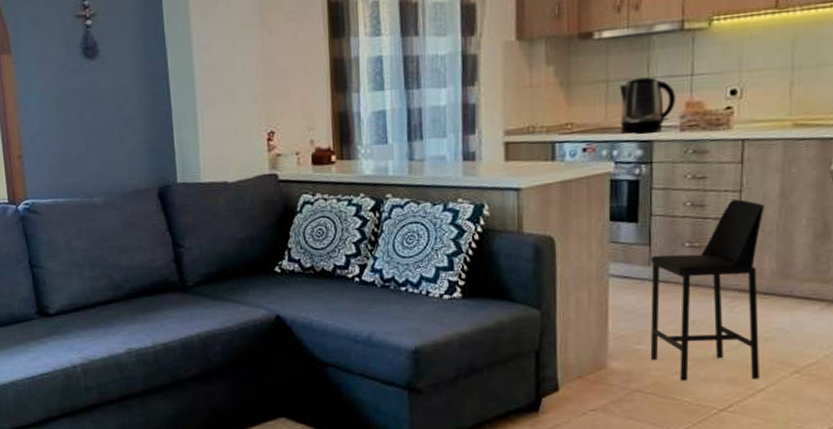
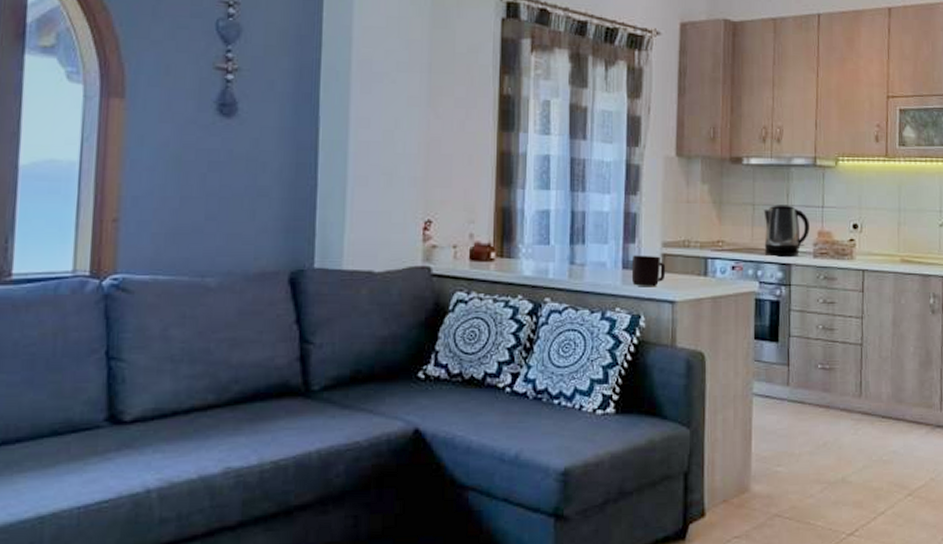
mug: none [472,145,509,177] -> present [631,255,666,287]
bar stool: present [650,199,765,381] -> none [788,325,881,505]

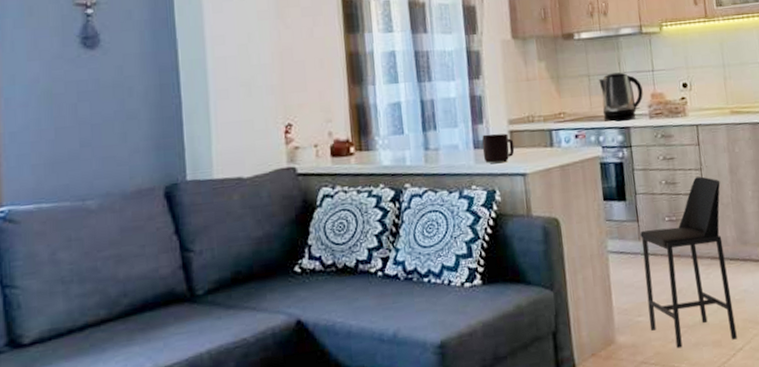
bar stool: none [788,325,881,505] -> present [640,176,737,349]

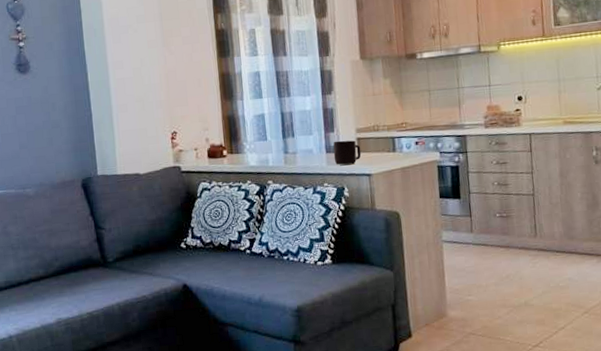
kettle: present [598,72,643,121] -> none [438,87,480,130]
bar stool: present [640,176,737,349] -> none [472,179,560,324]

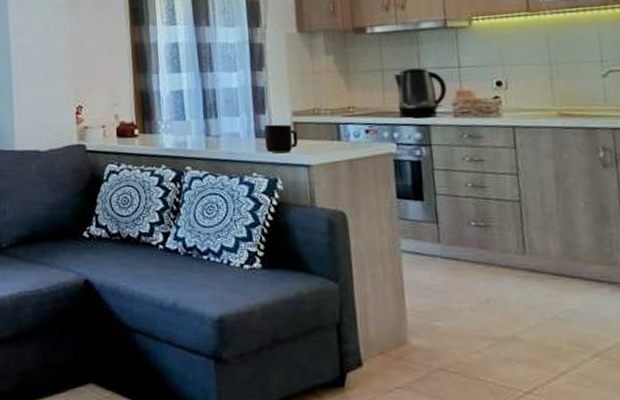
kettle: none [438,87,480,130] -> present [394,68,447,118]

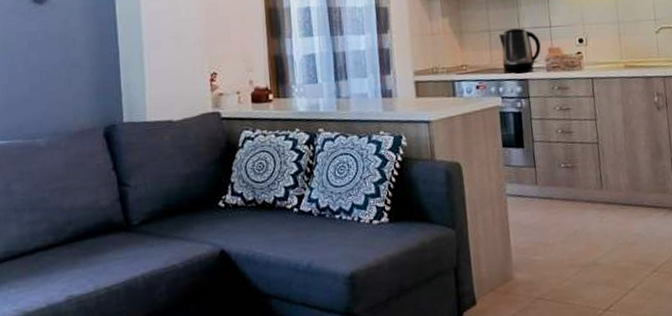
mug: present [264,124,299,154] -> none [390,84,420,112]

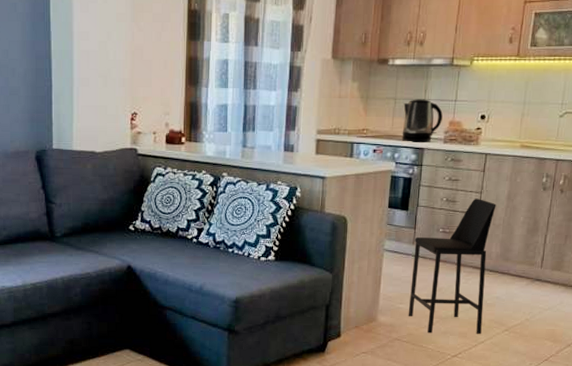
bar stool: none [537,126,629,287] -> present [408,199,496,334]

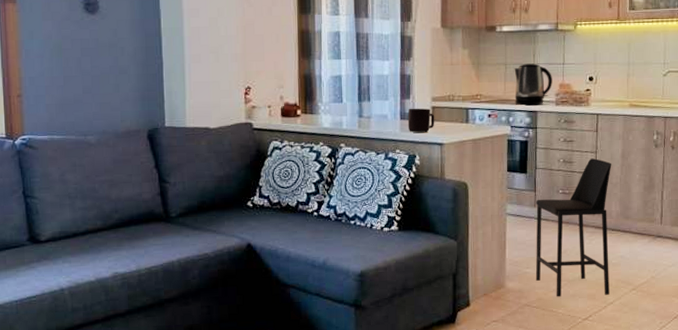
mug: none [291,140,319,166] -> present [407,108,435,133]

